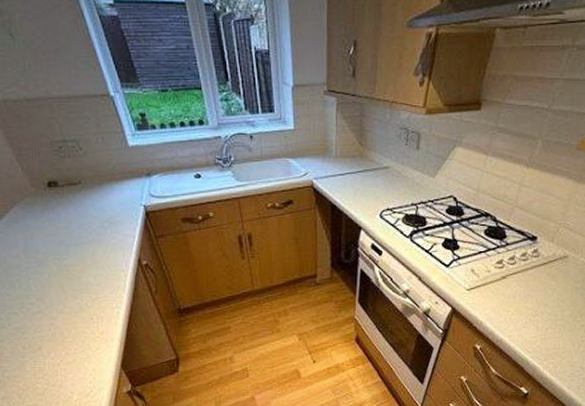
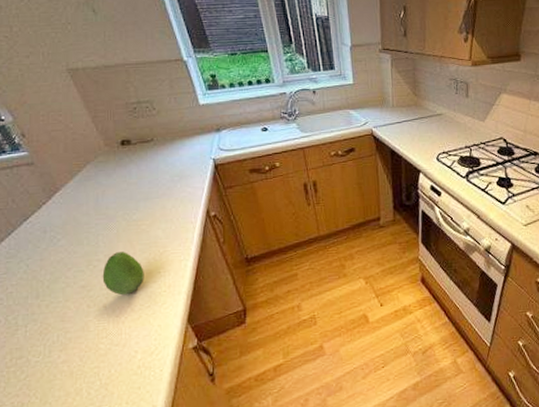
fruit: none [35,296,78,339] -> present [102,252,144,296]

